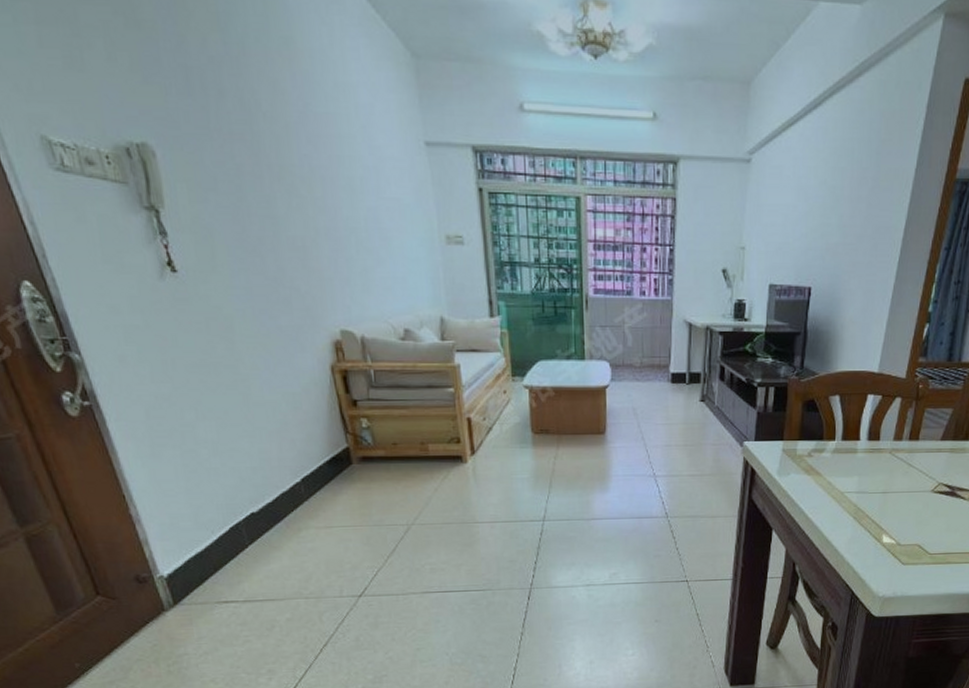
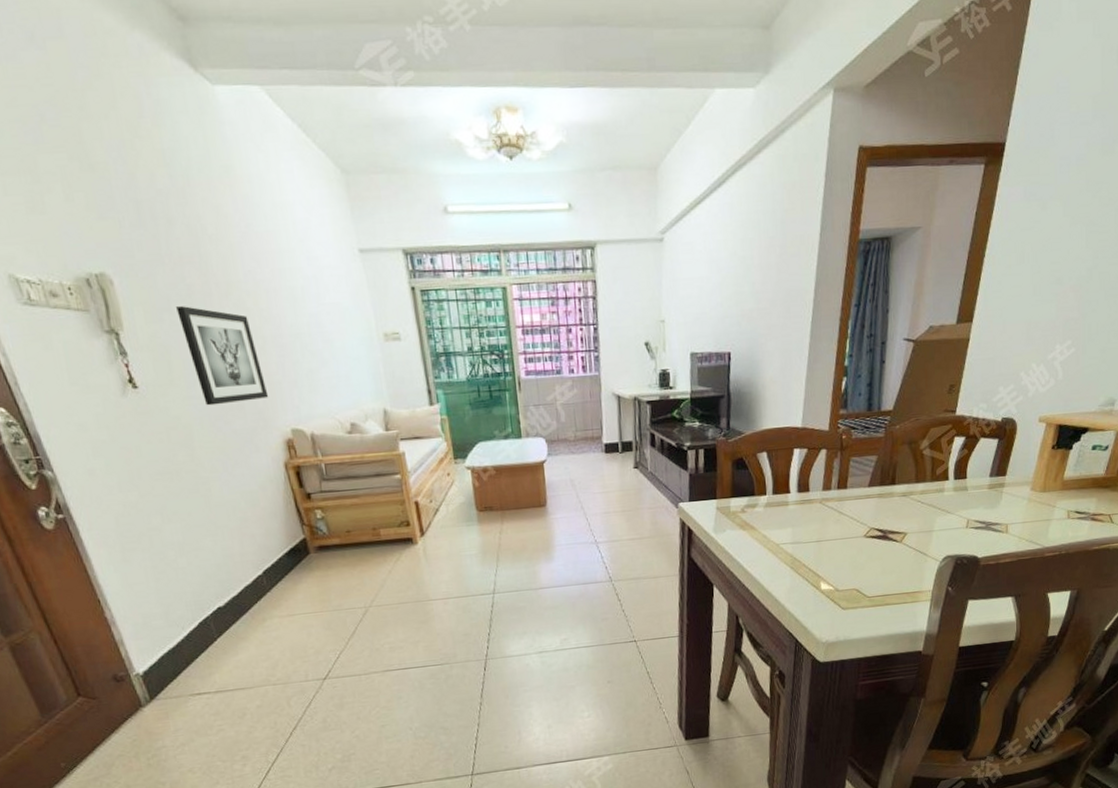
wall art: none [223,187,319,298] -> present [176,306,269,406]

